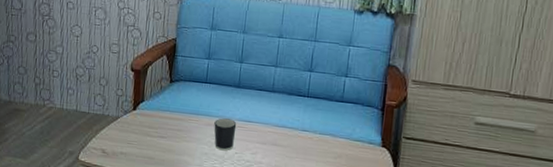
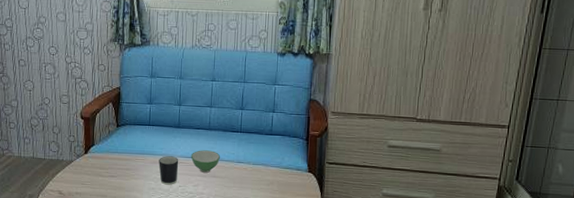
bowl: none [250,114,284,140] -> present [190,150,221,173]

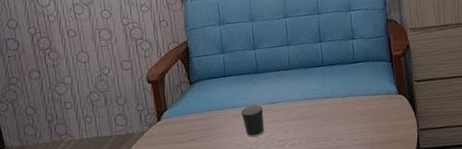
bowl: present [190,150,221,173] -> none [274,91,307,116]

